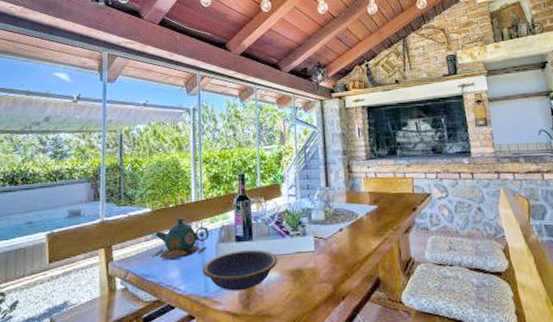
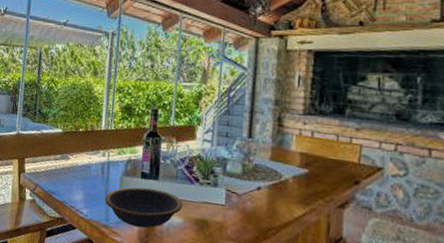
teapot: present [151,217,210,261] -> none [58,143,116,185]

